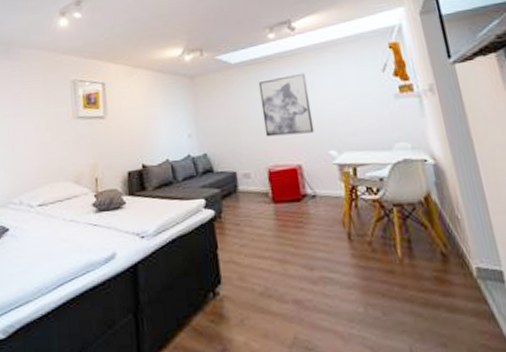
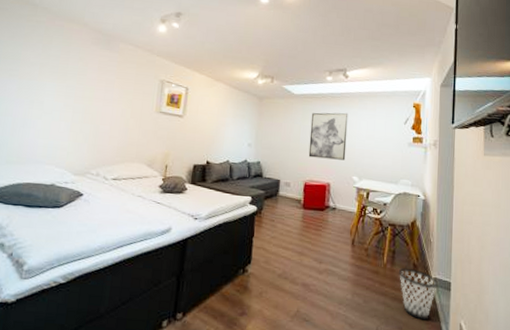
wastebasket: none [422,259,484,330] -> present [398,267,438,320]

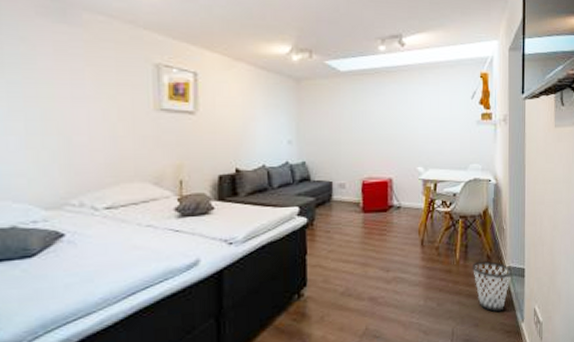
wall art: present [308,112,348,161] -> none [363,90,408,150]

